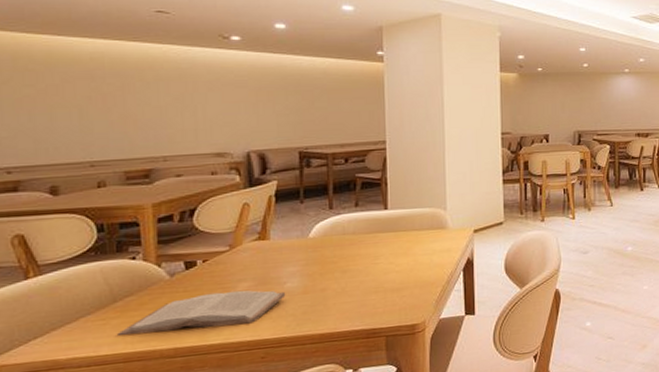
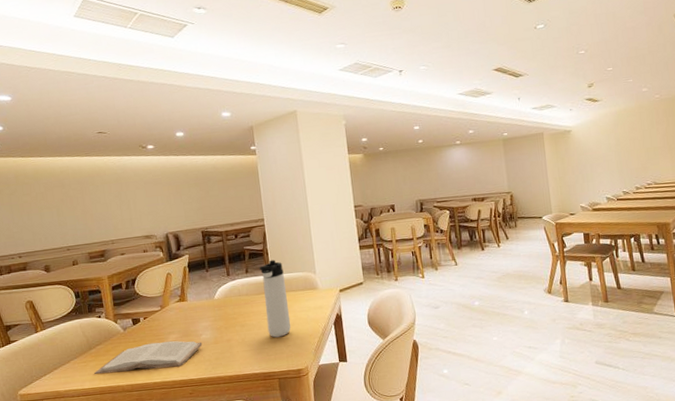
thermos bottle: none [373,191,409,287] -> present [259,259,291,338]

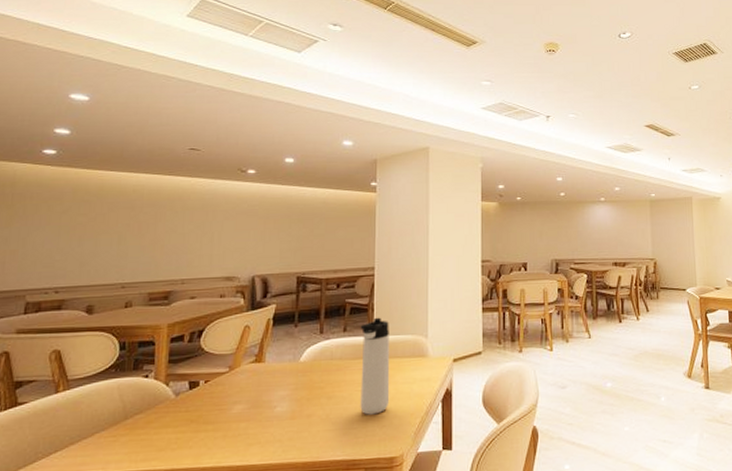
book: present [94,340,203,375] -> none [125,412,275,454]

